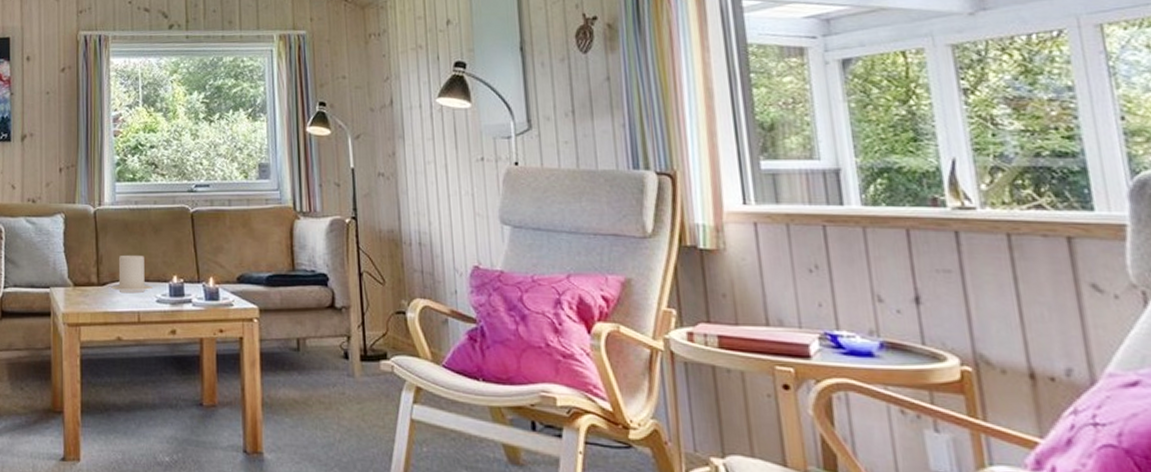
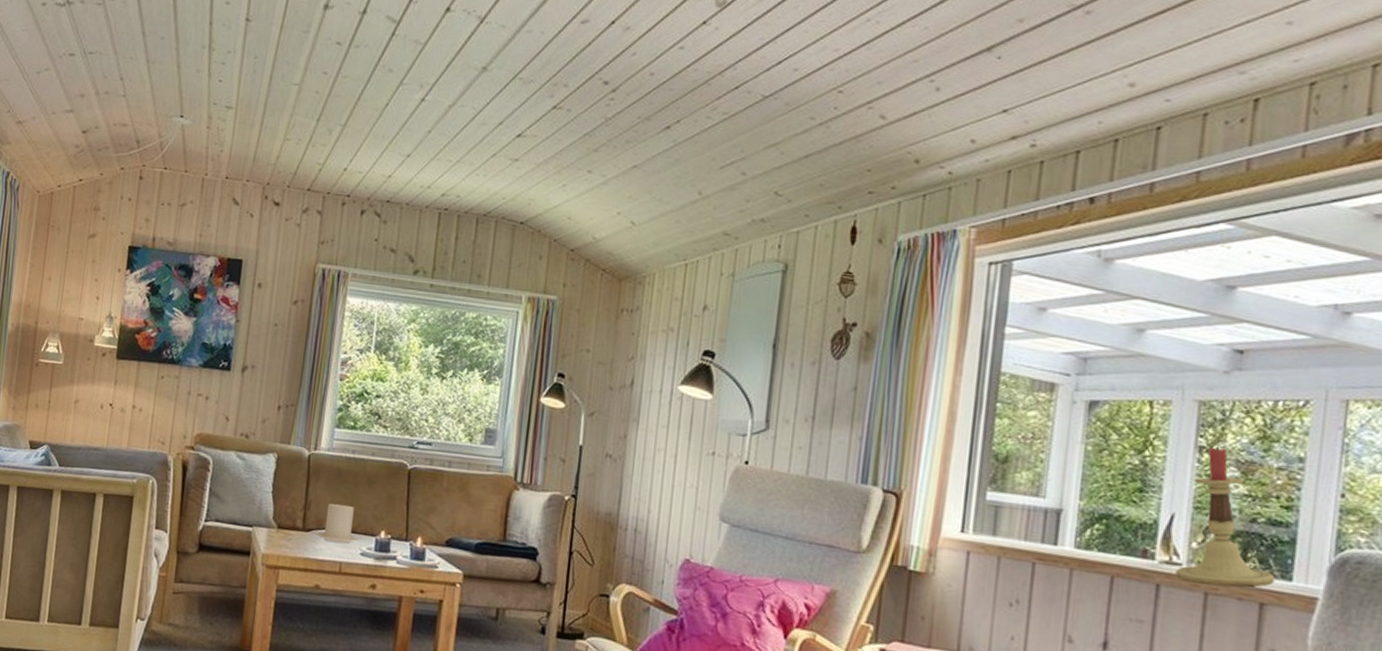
candlestick: none [966,86,1077,225] -> present [1175,446,1275,588]

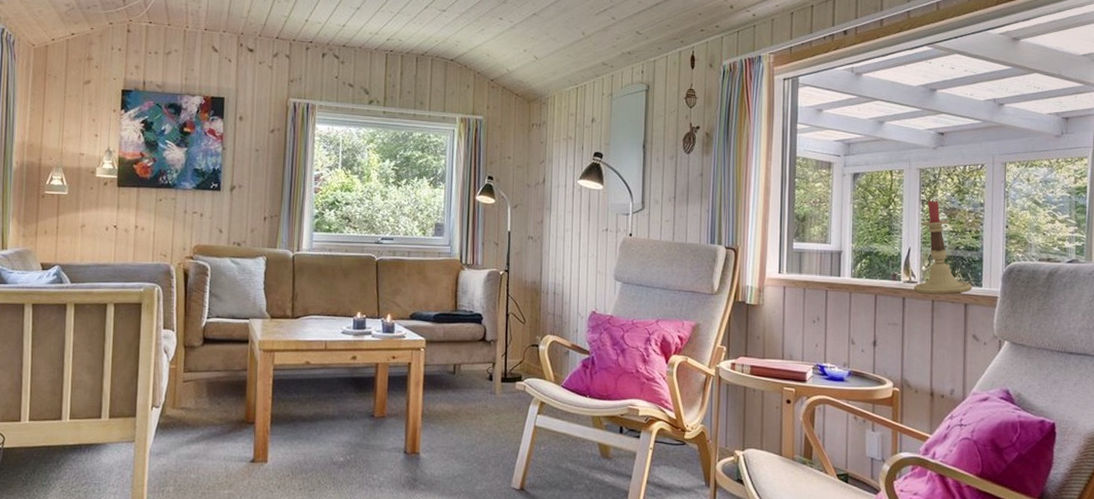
candle: present [316,503,360,545] -> none [303,293,340,326]

